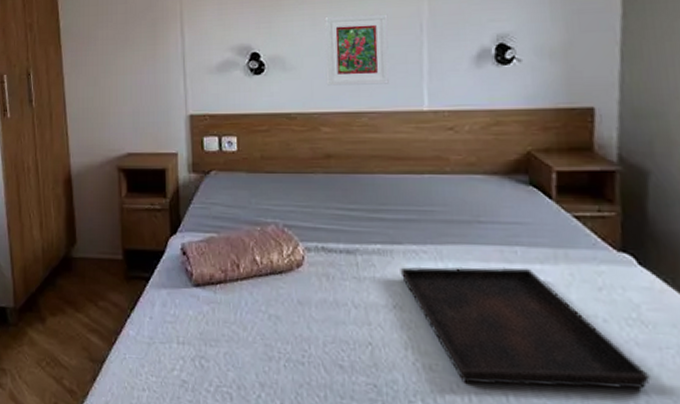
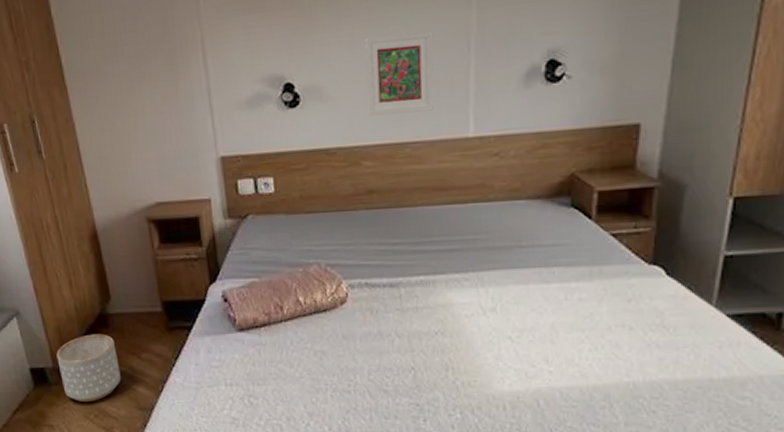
planter: none [19,276,77,348] -> present [56,334,121,402]
serving tray: present [400,266,651,389] -> none [442,286,666,394]

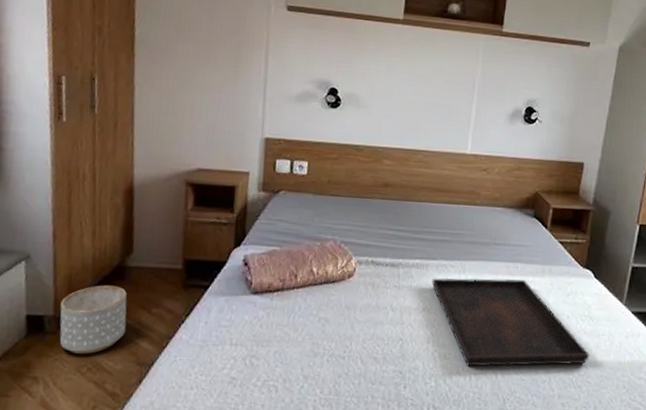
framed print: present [364,31,435,116] -> none [392,65,450,129]
serving tray: none [442,286,666,394] -> present [431,277,590,367]

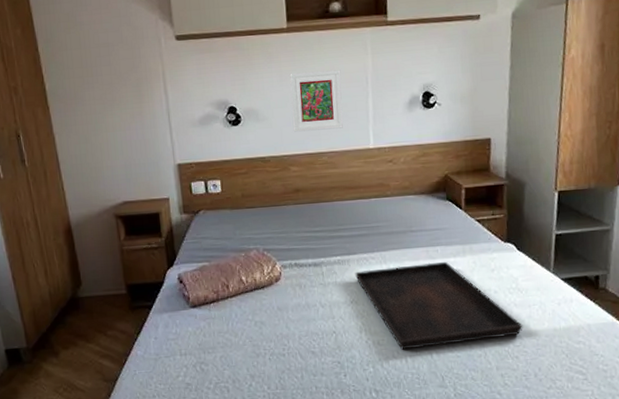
planter: present [59,285,127,354] -> none [30,315,89,377]
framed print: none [392,65,450,129] -> present [290,70,344,132]

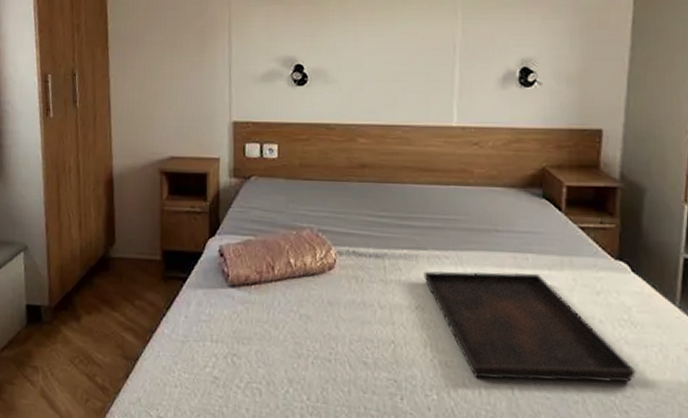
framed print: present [290,70,344,132] -> none [364,33,425,100]

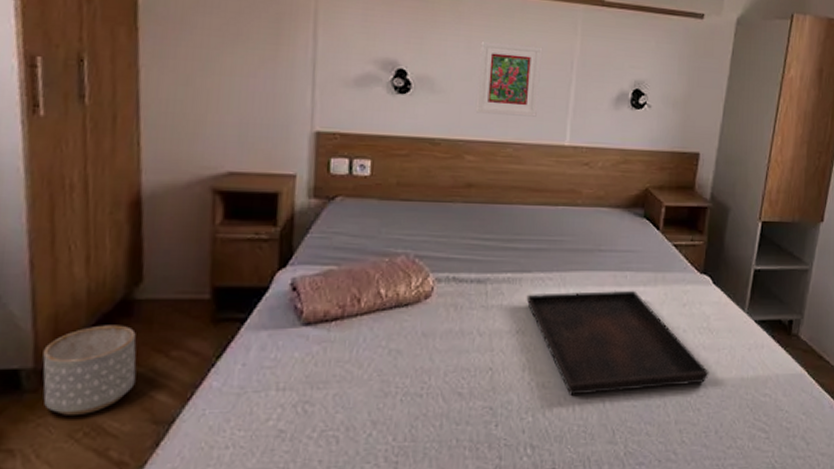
planter: none [54,276,112,346] -> present [42,325,137,415]
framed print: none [364,33,425,100] -> present [475,40,543,117]

